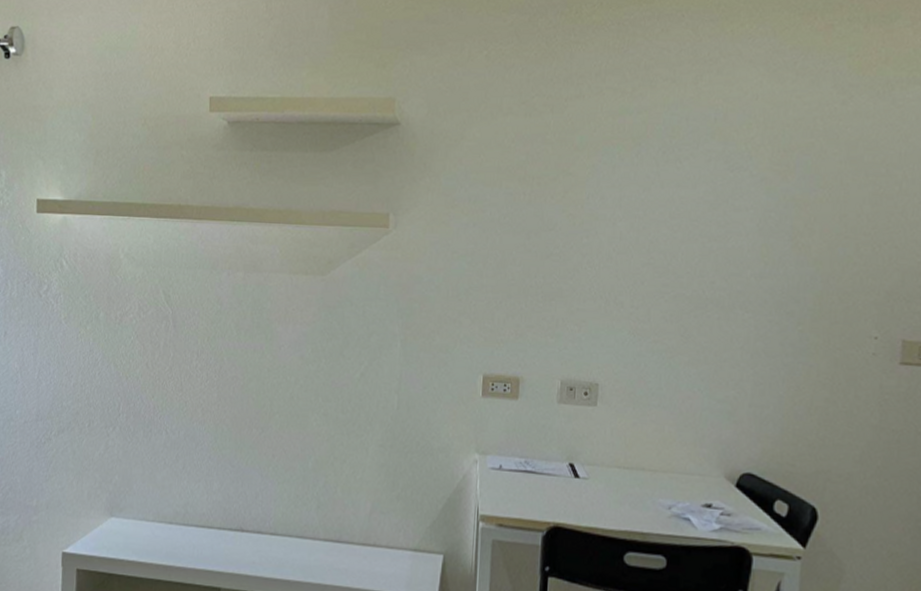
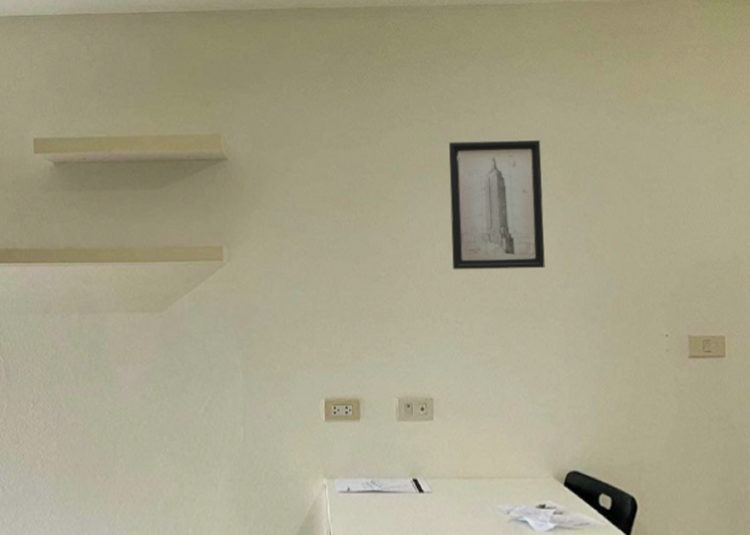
wall art: none [633,112,749,256] -> present [449,139,545,270]

